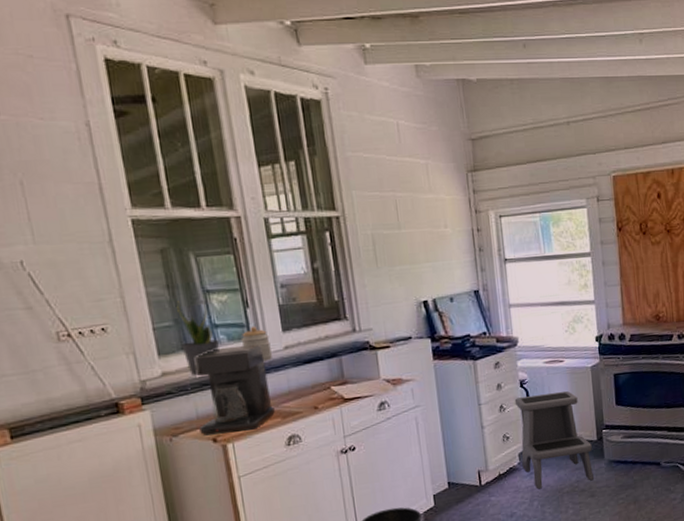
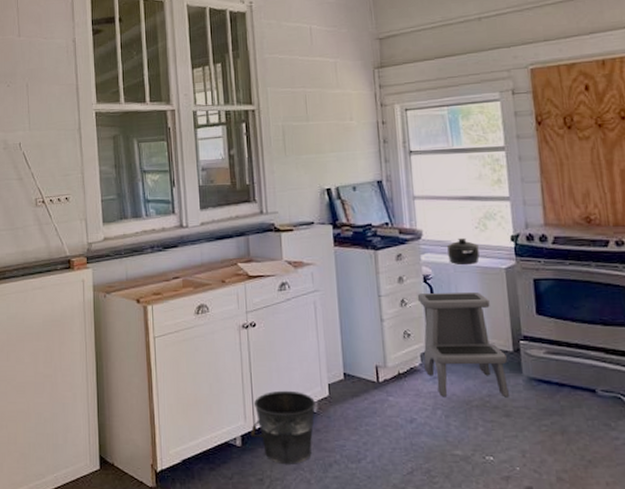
potted plant: present [176,300,220,376] -> none [120,178,150,243]
coffee maker: present [195,344,275,435] -> none [127,219,188,296]
jar: present [241,326,272,361] -> none [166,203,190,235]
saucepan: none [541,342,569,367] -> present [447,238,480,264]

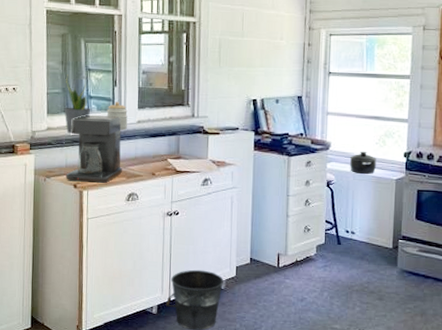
potted plant: none [120,178,150,243] -> present [64,74,91,134]
coffee maker: none [127,219,188,296] -> present [66,114,122,183]
jar: none [166,203,190,235] -> present [106,101,128,130]
step stool: present [417,291,509,398] -> none [318,196,386,285]

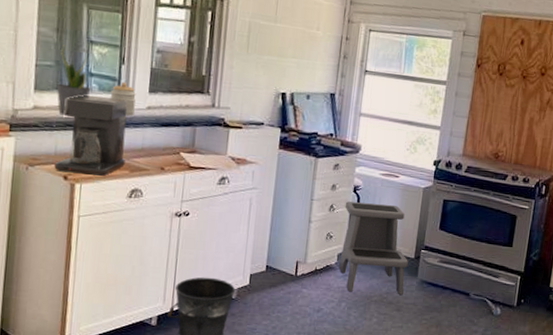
step stool: none [318,196,386,285] -> present [339,201,408,296]
saucepan: present [350,152,376,174] -> none [379,157,406,181]

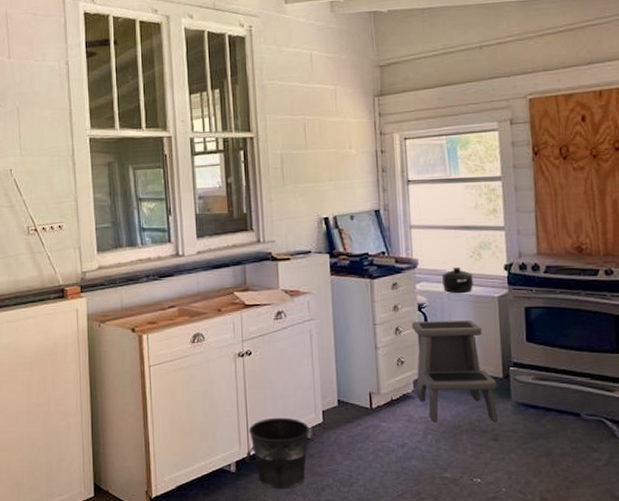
coffee maker: present [54,94,127,176] -> none [122,247,184,325]
potted plant: present [56,45,91,116] -> none [115,206,145,272]
jar: present [110,81,136,116] -> none [162,231,186,263]
saucepan: none [379,157,406,181] -> present [442,267,473,293]

